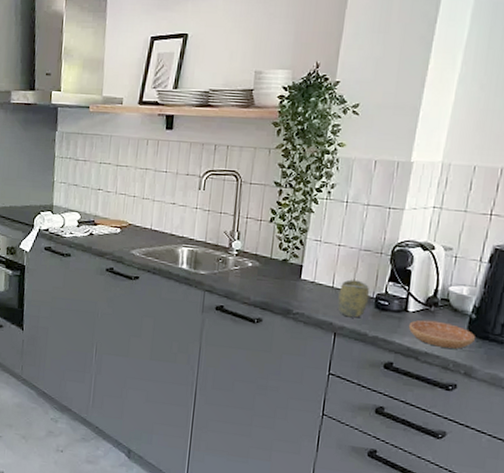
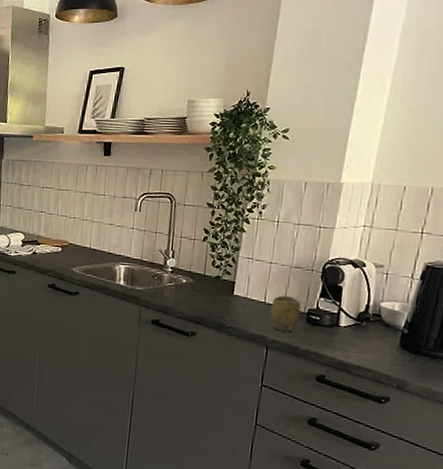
saucer: present [408,319,475,349] -> none [340,334,408,363]

